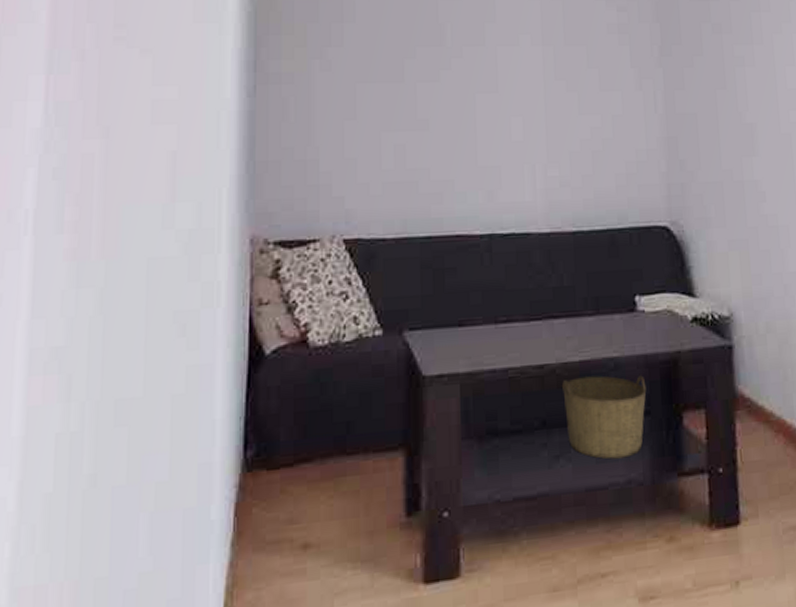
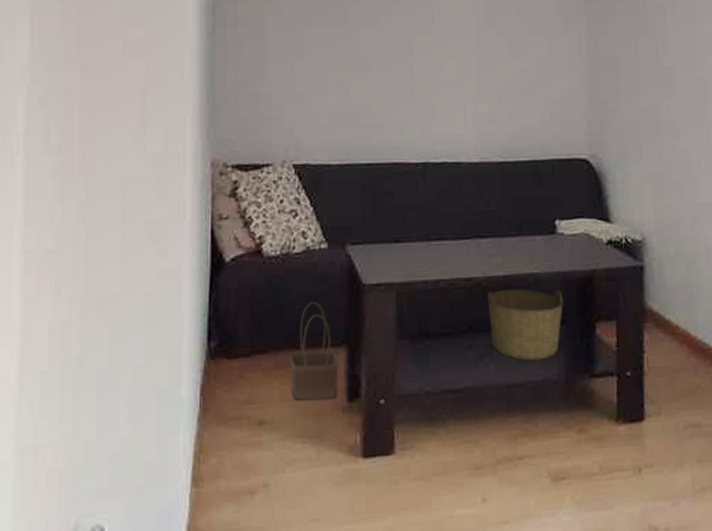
basket: none [340,398,396,517] -> present [290,302,339,401]

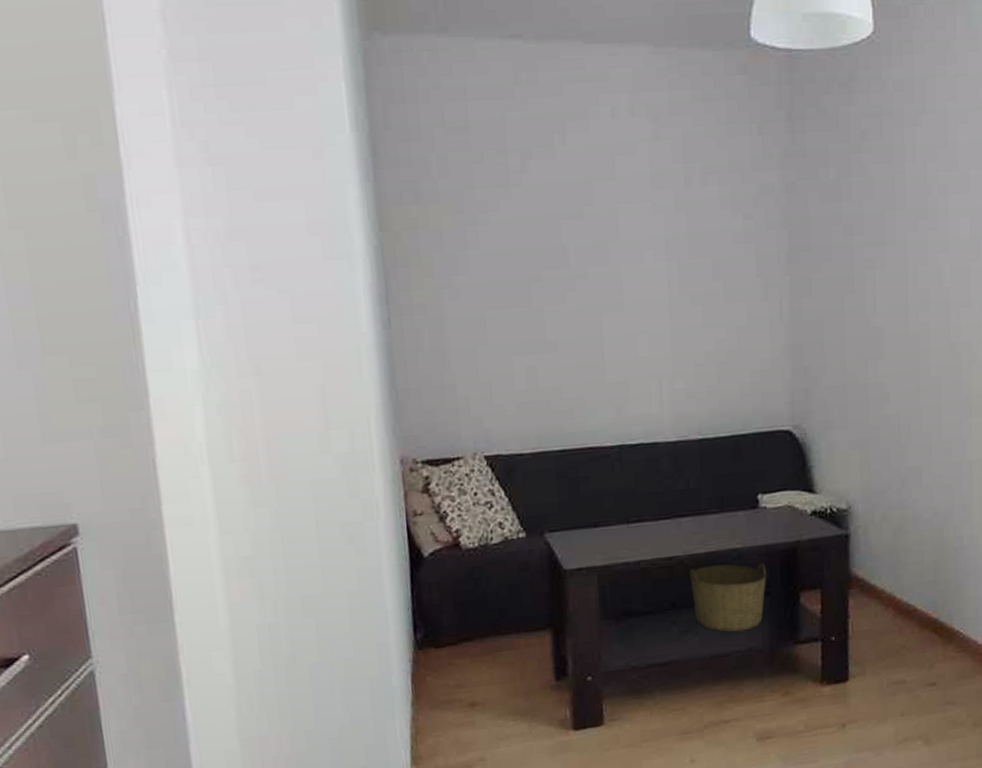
basket: present [290,302,339,401] -> none [496,589,545,682]

